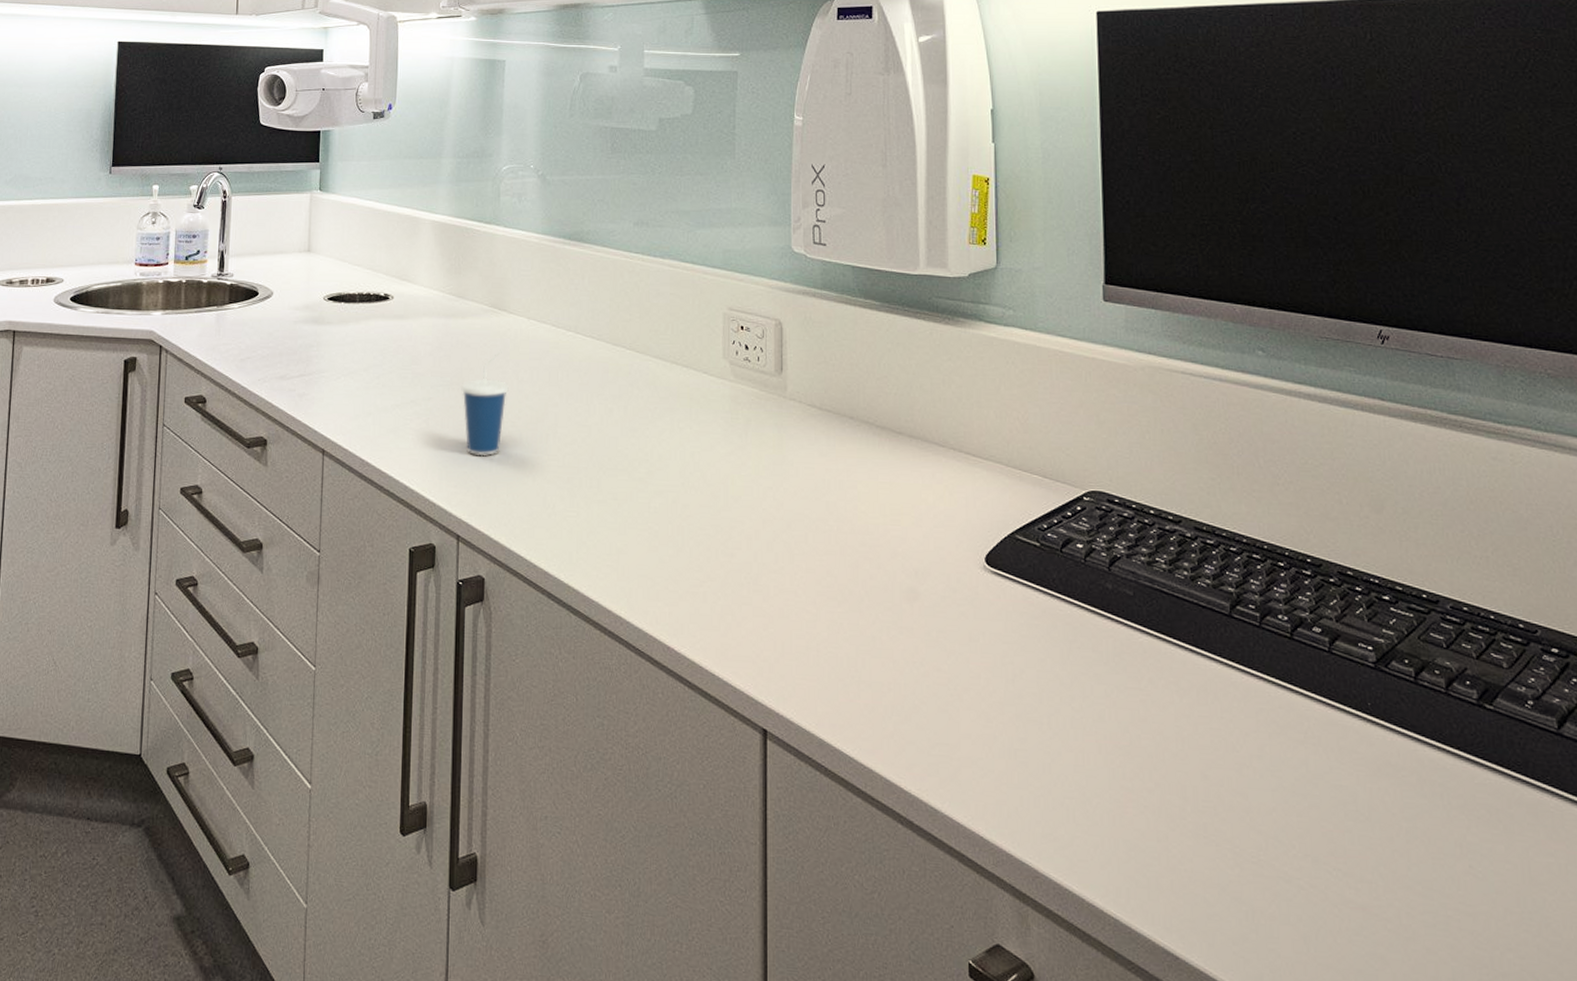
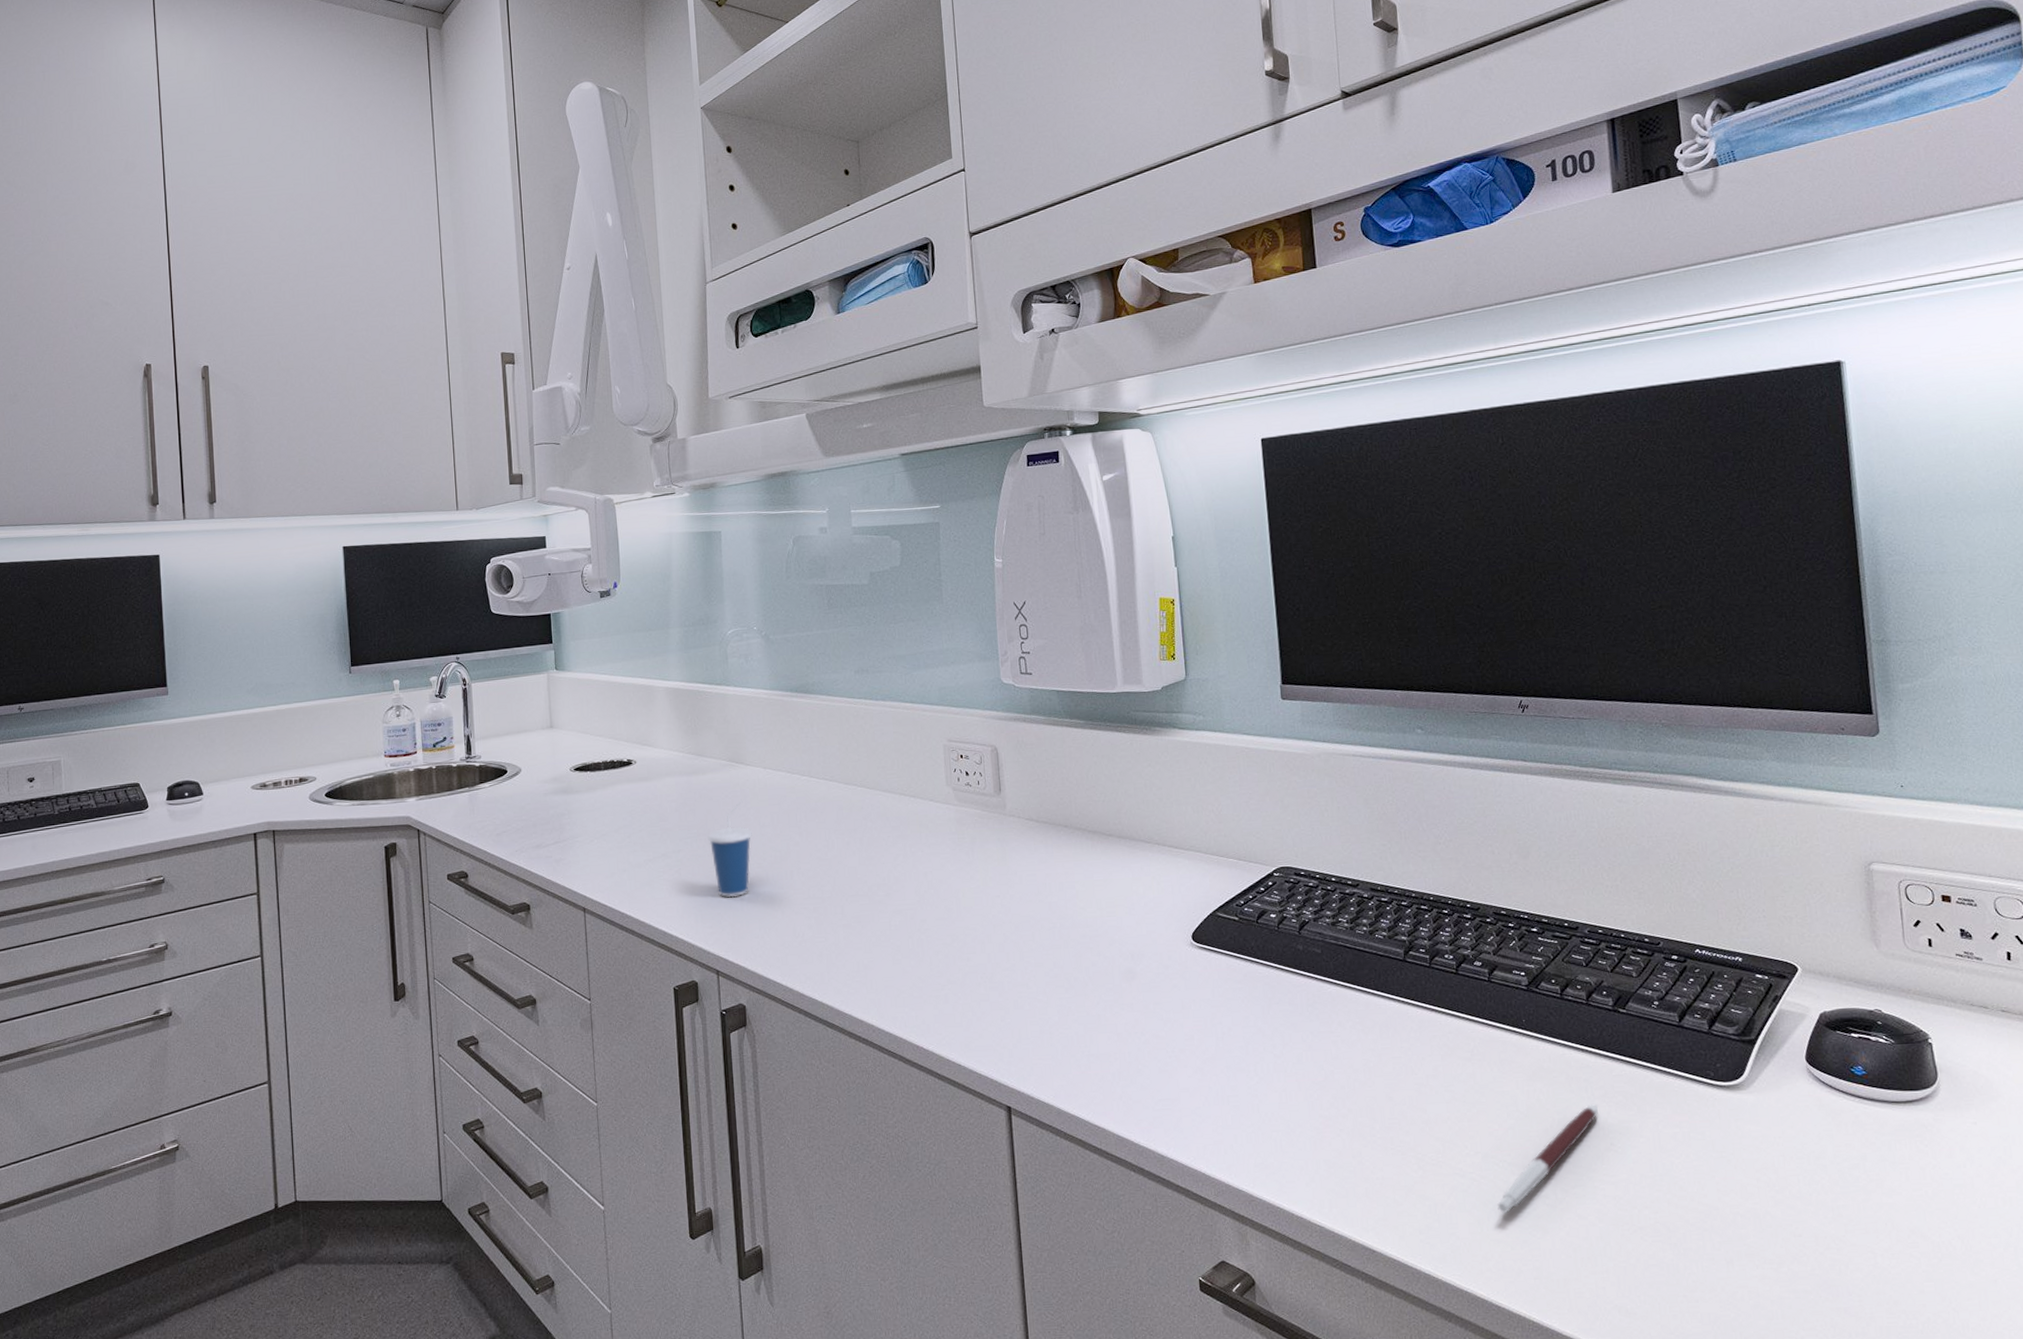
pen: none [1328,815,1455,935] -> present [1497,1104,1598,1214]

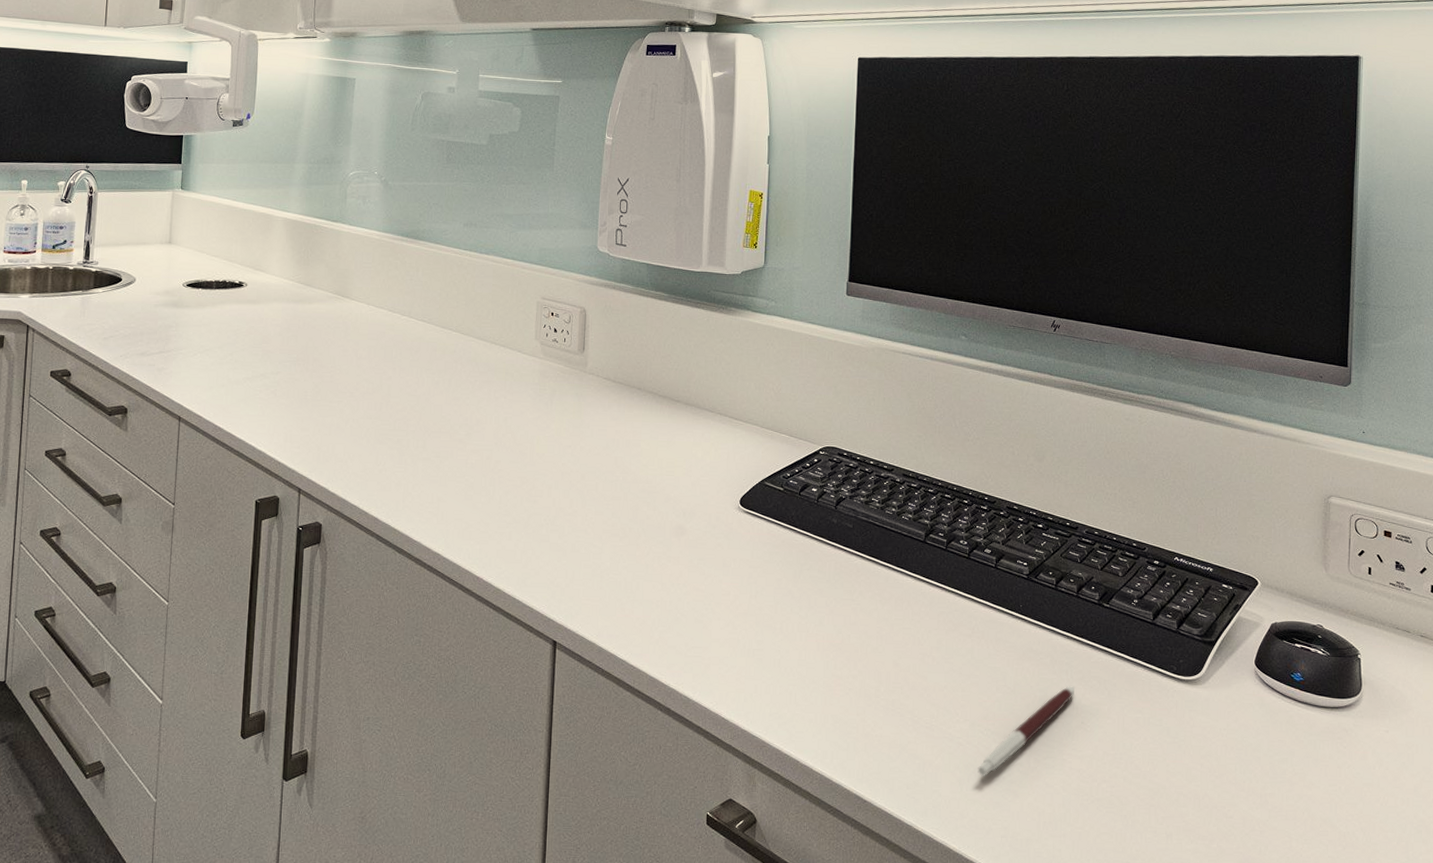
cup: present [707,799,752,898] -> none [306,331,349,422]

